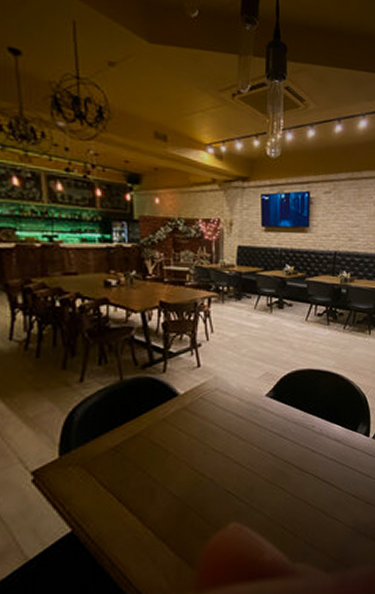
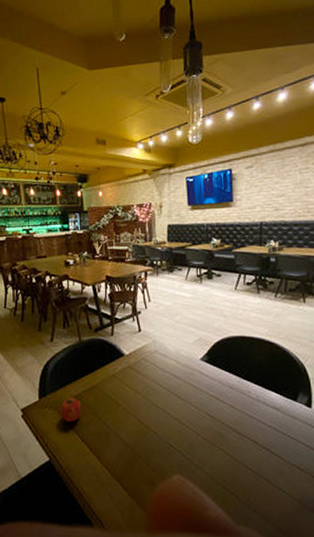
fruit: none [91,450,119,481] -> present [61,397,81,422]

